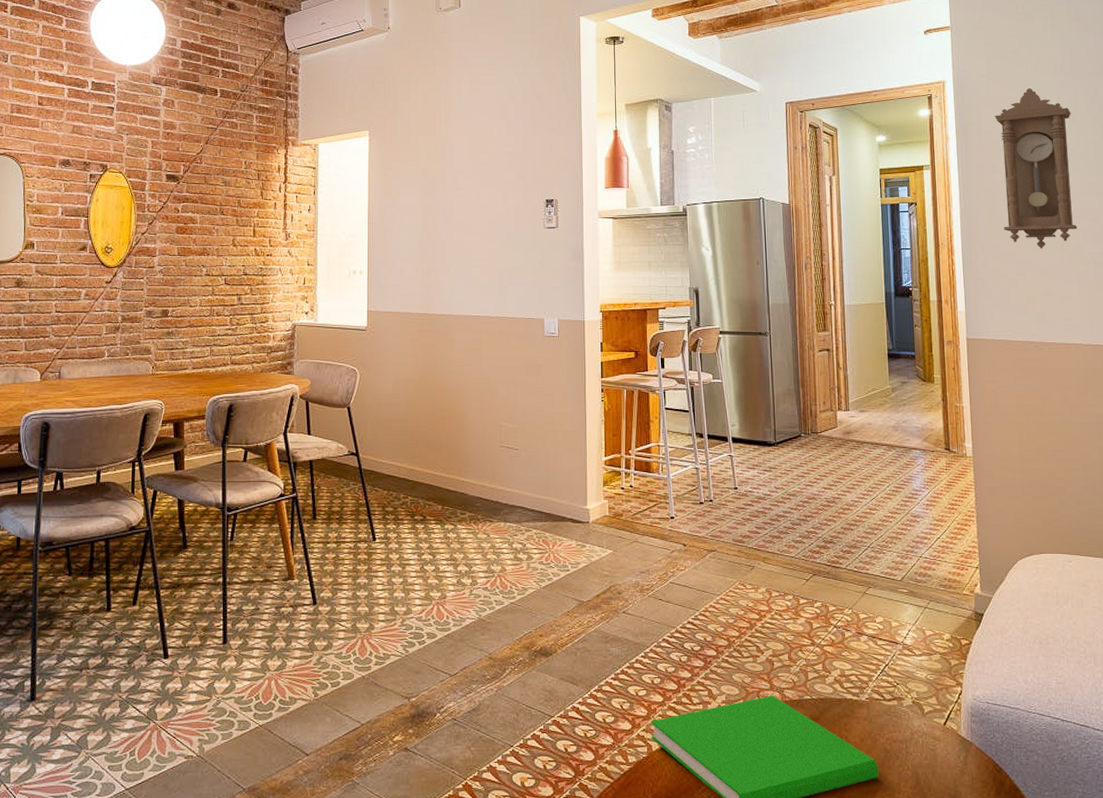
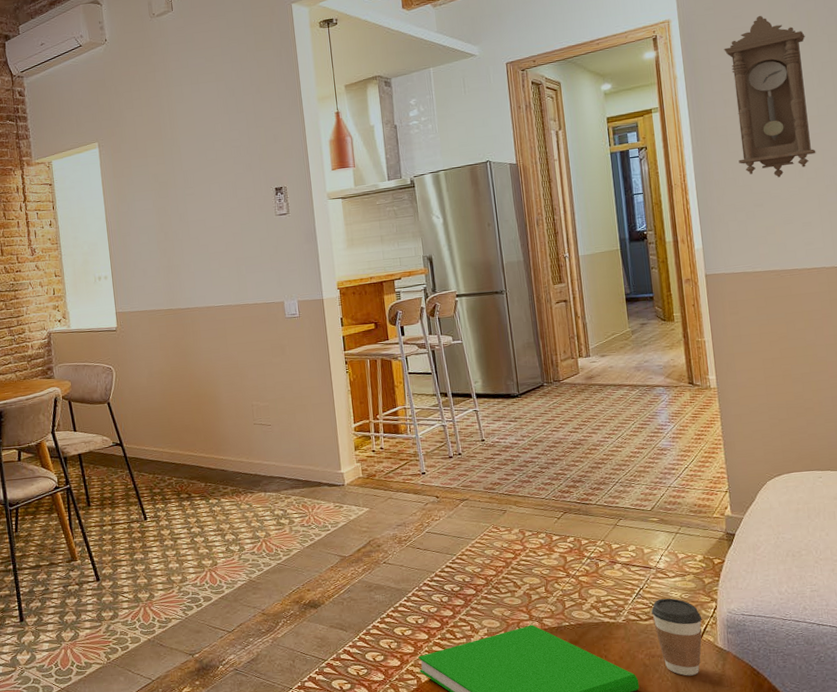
coffee cup: none [896,678,947,766] -> present [651,598,702,676]

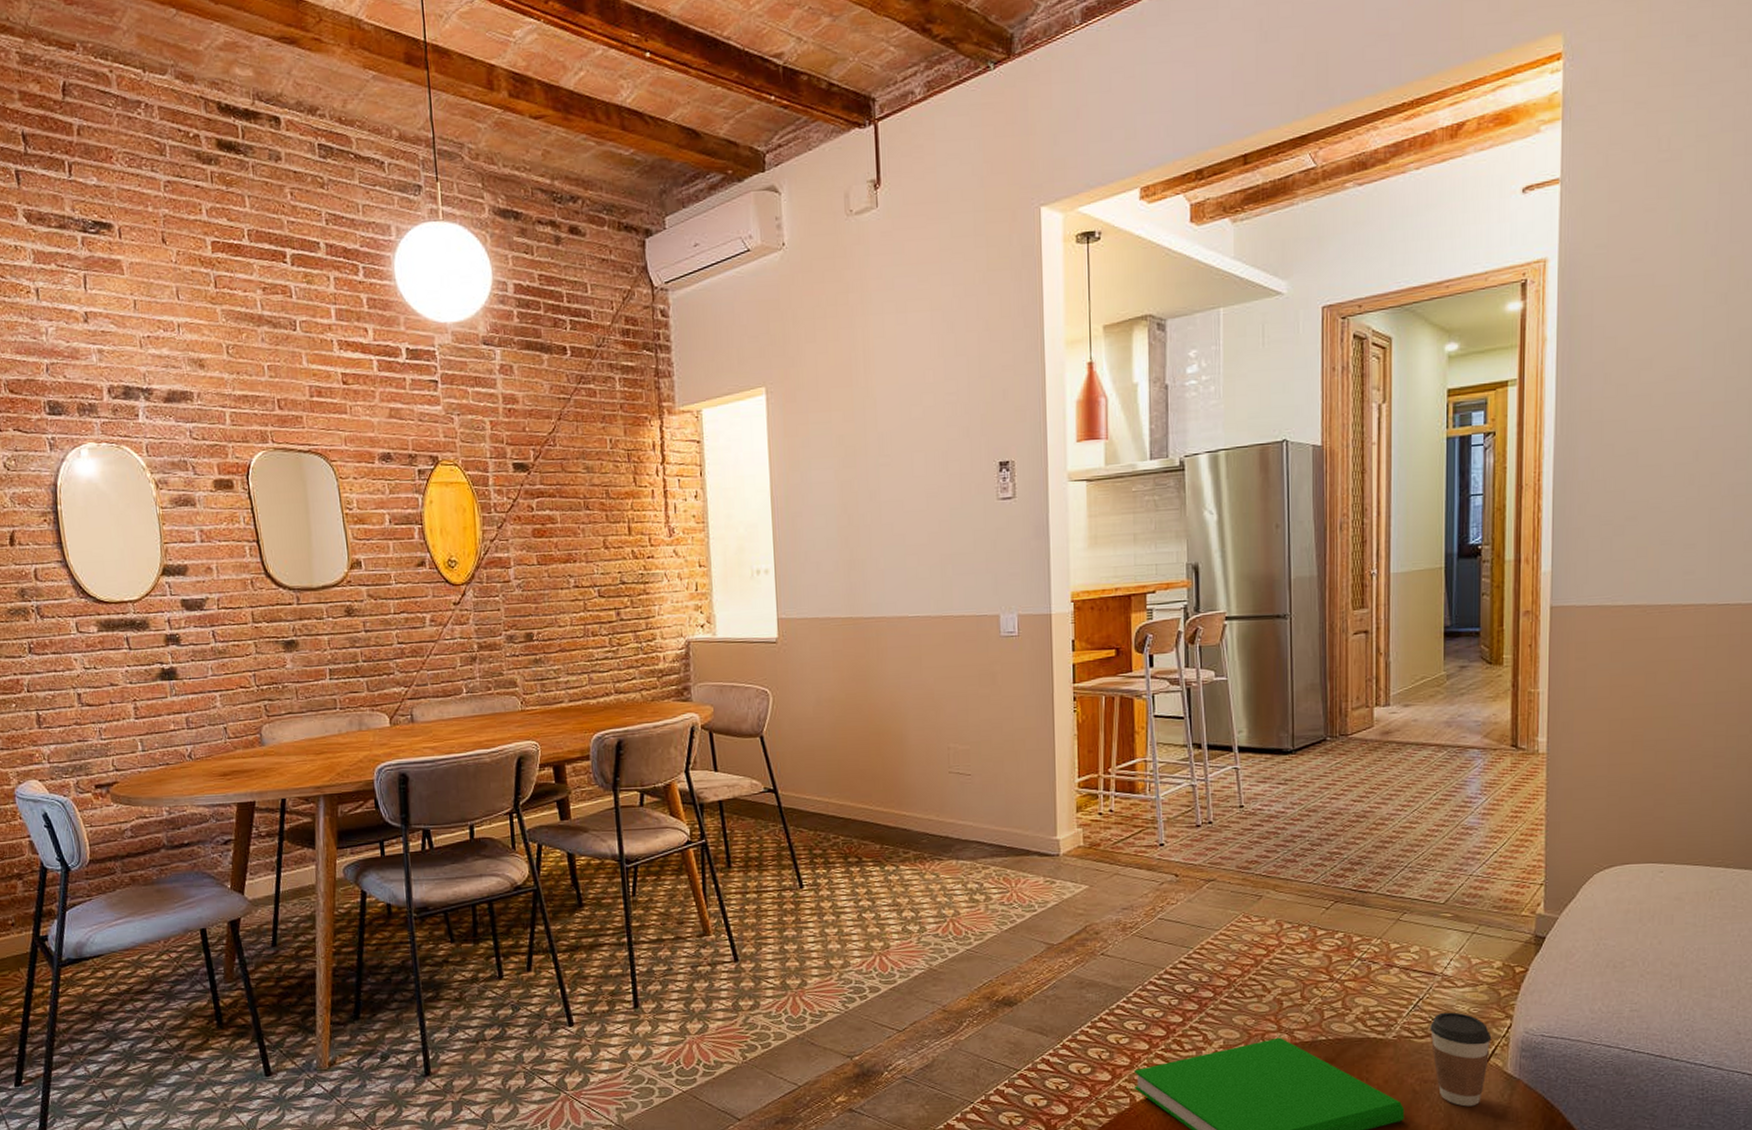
pendulum clock: present [724,16,816,178] -> none [1613,260,1723,483]

